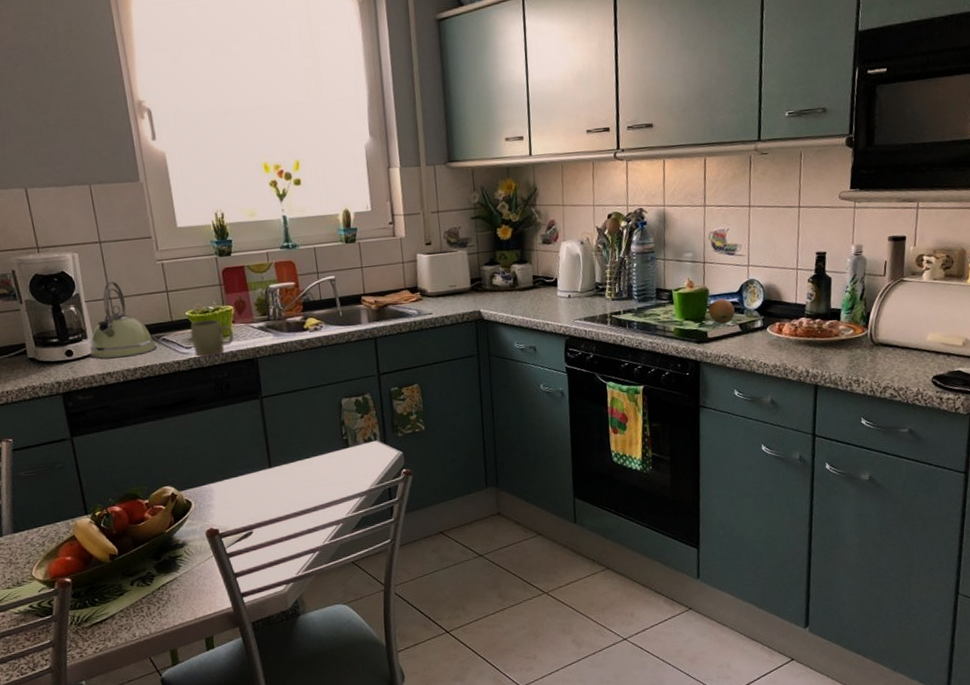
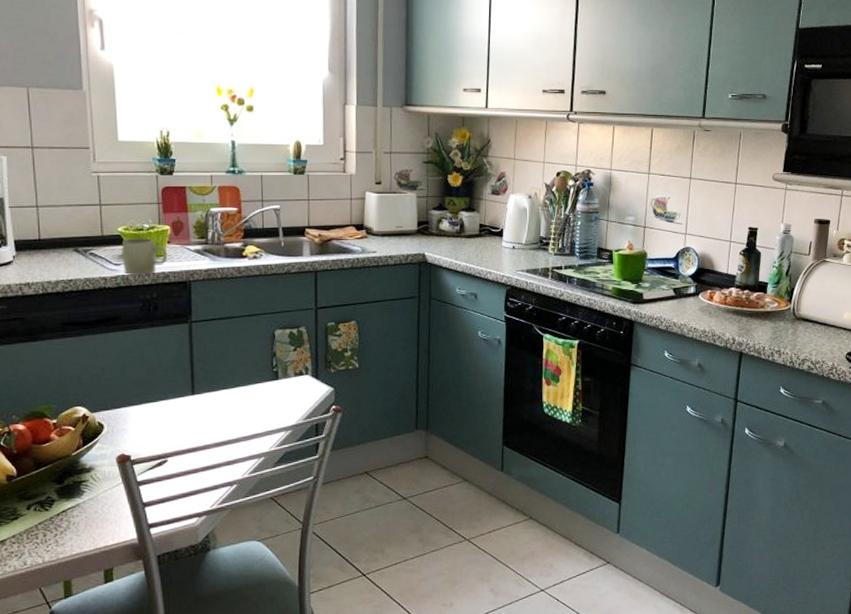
kettle: present [89,281,157,359] -> none [8,188,83,269]
fruit: present [708,298,735,324] -> none [646,263,670,287]

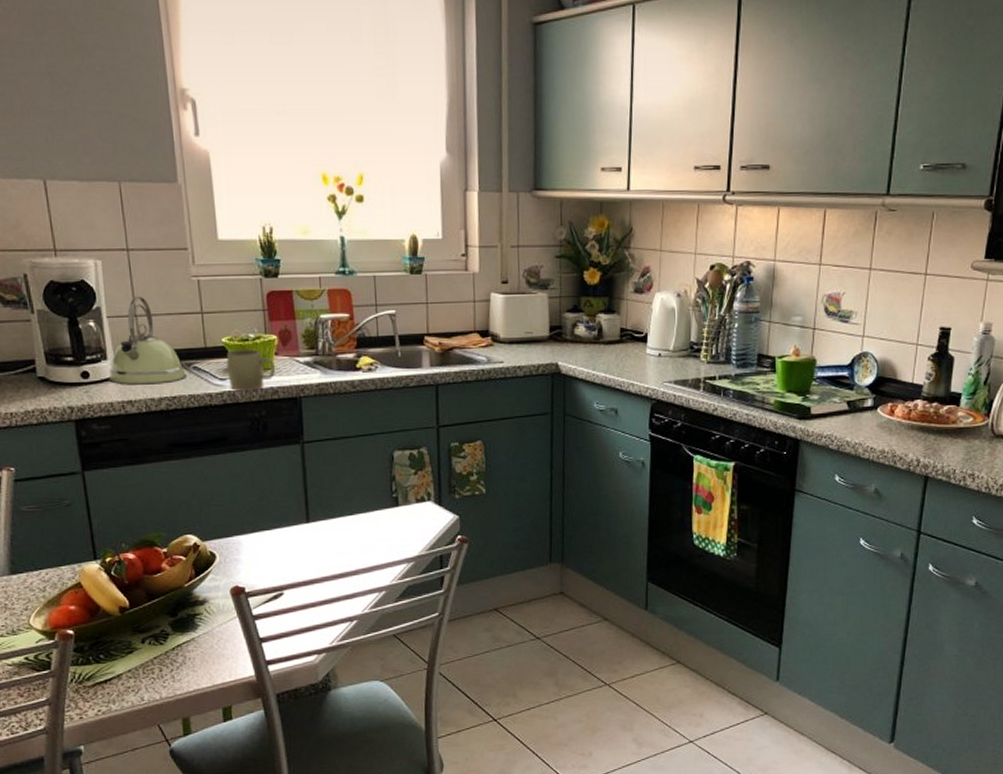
kettle: none [8,188,83,269] -> present [108,296,187,385]

